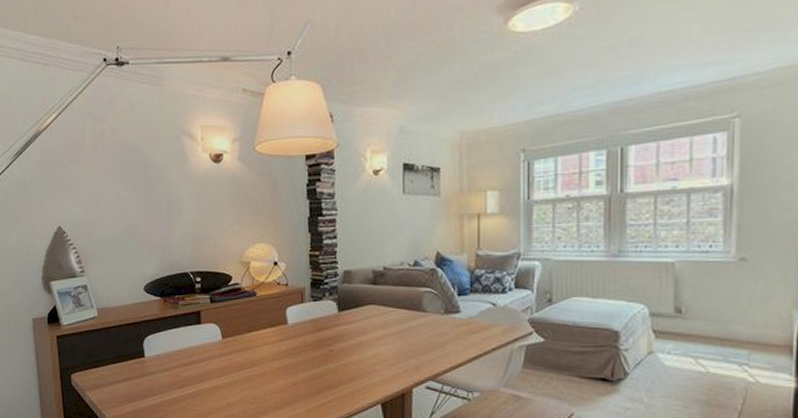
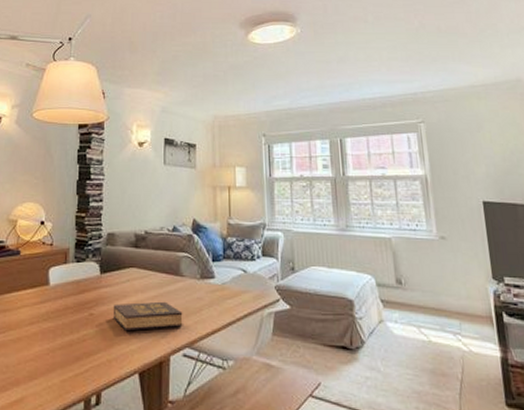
hardback book: none [354,337,426,365] -> present [114,301,183,331]

